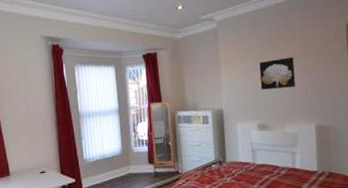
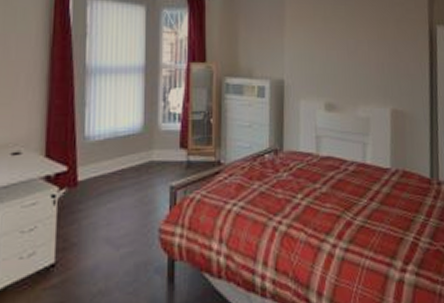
wall art: present [259,57,296,90] -> none [331,21,372,59]

